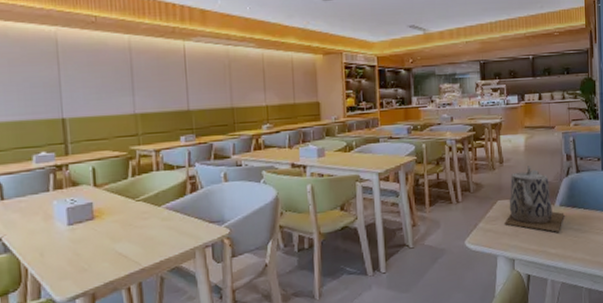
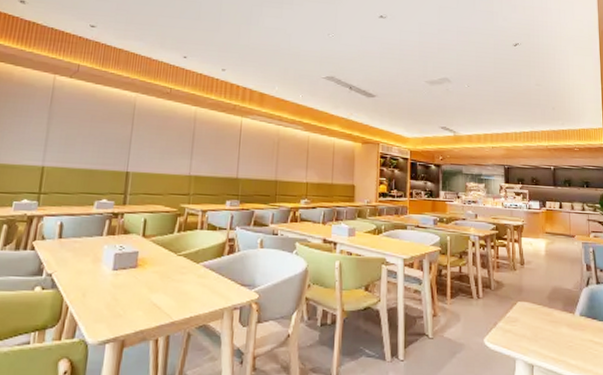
teapot: present [504,166,564,232] -> none [524,271,585,343]

